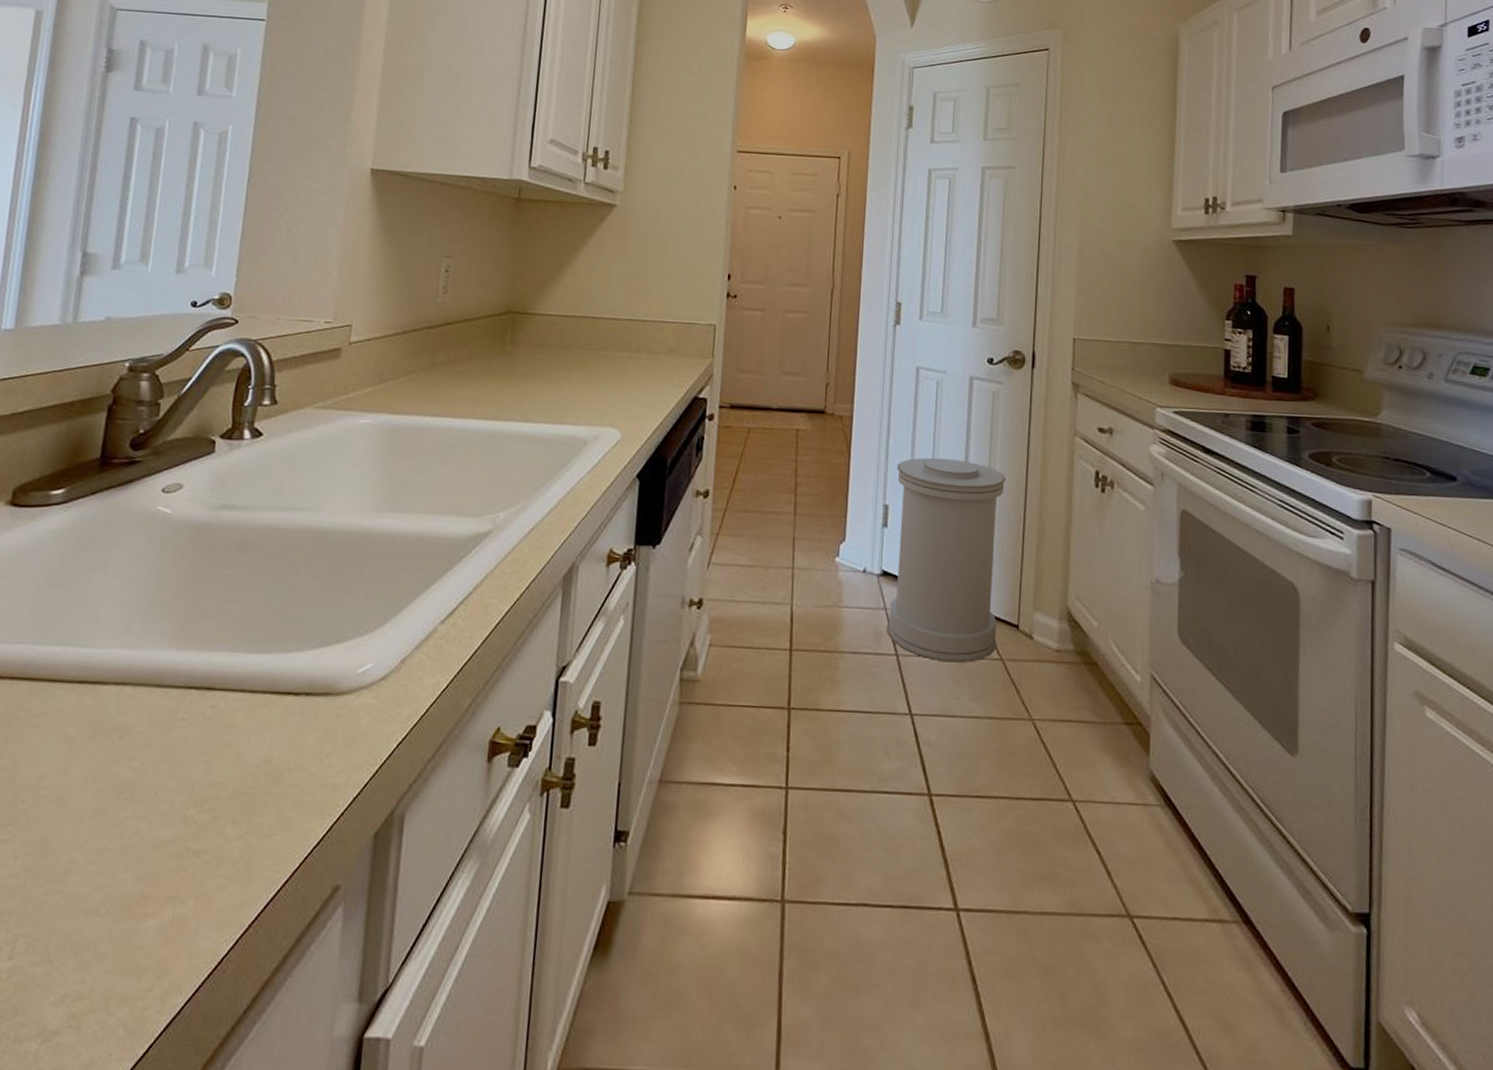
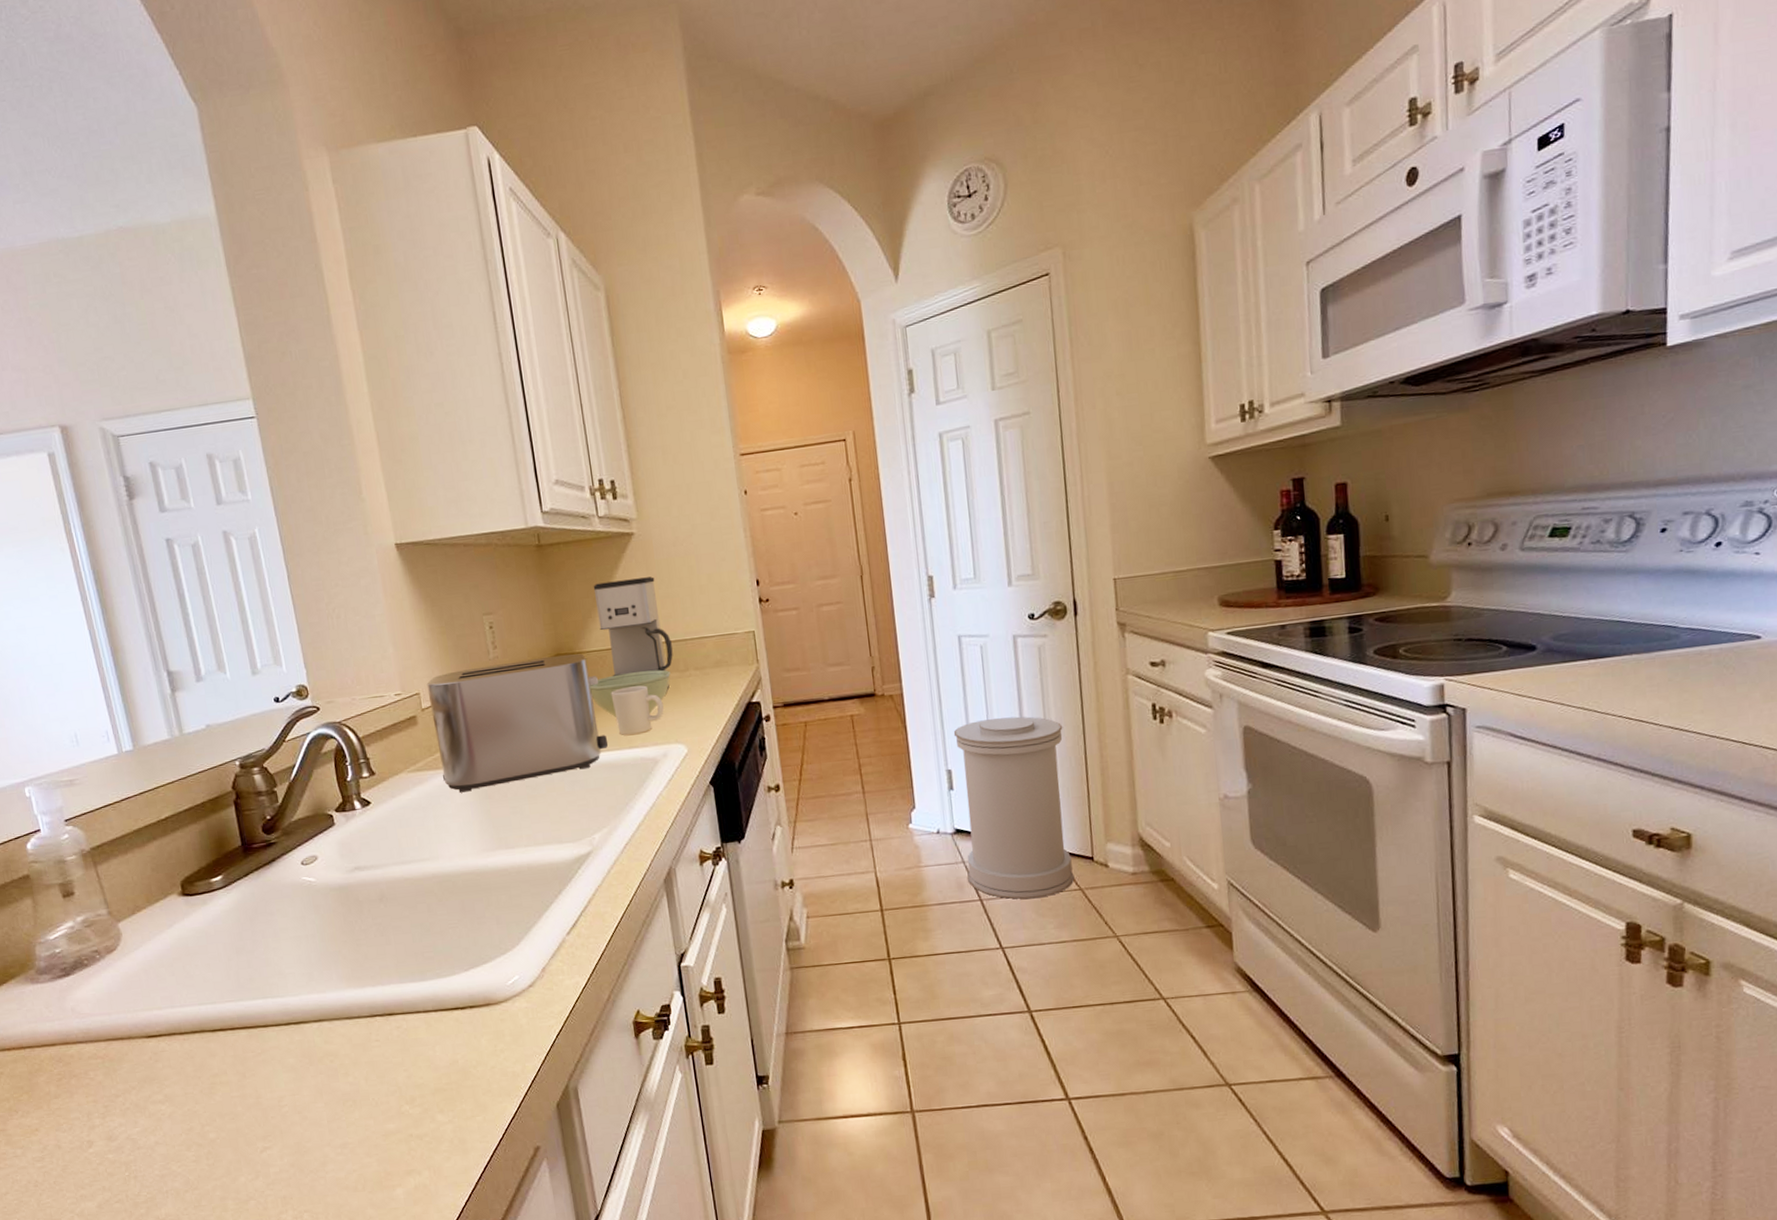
toaster: none [351,309,545,441] -> present [426,653,608,793]
bowl: none [533,343,622,392] -> present [590,669,671,717]
mug: none [553,358,607,411] -> present [611,685,664,736]
coffee maker: none [559,247,630,373] -> present [593,577,673,694]

